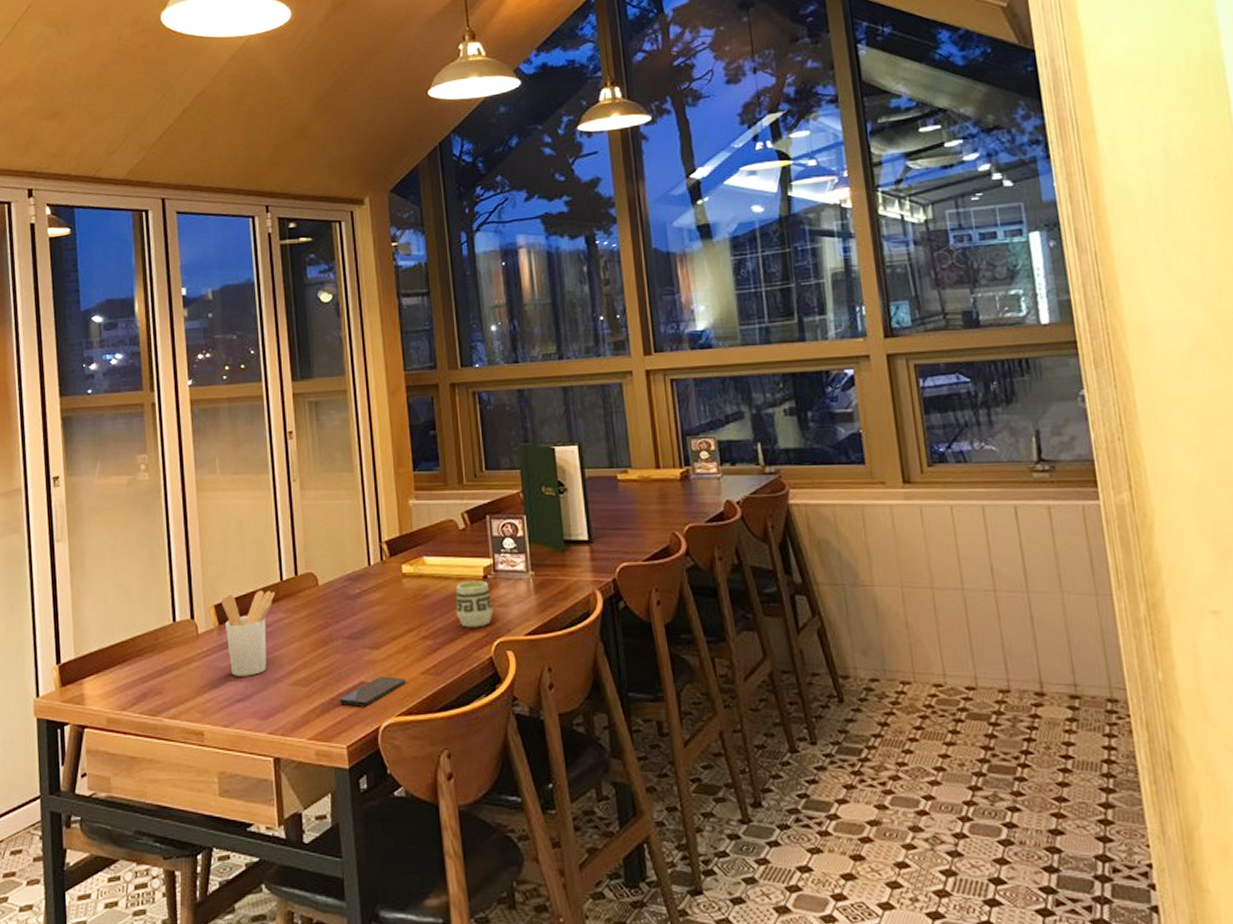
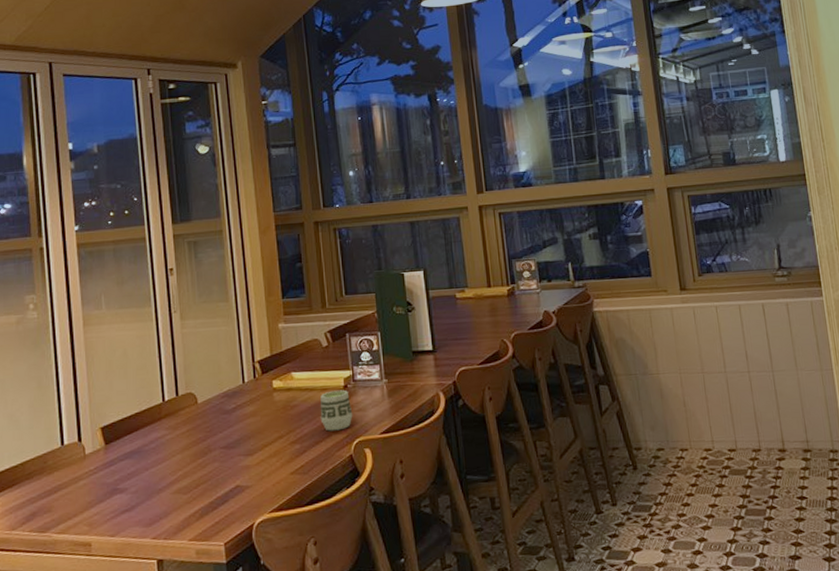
utensil holder: present [221,590,275,677] -> none [107,411,158,490]
smartphone: present [339,676,406,707] -> none [216,478,277,508]

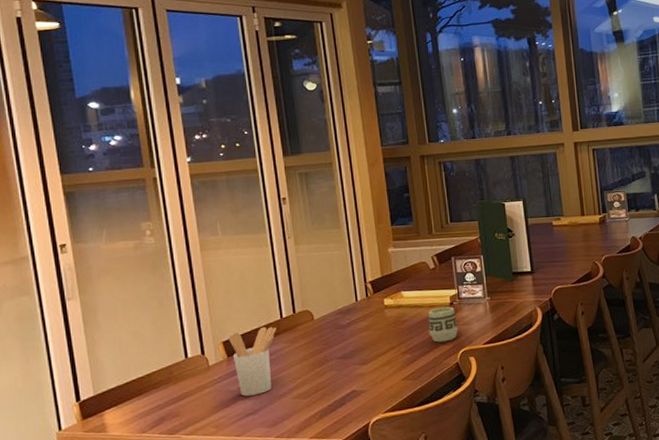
utensil holder: none [107,411,158,490] -> present [229,326,276,397]

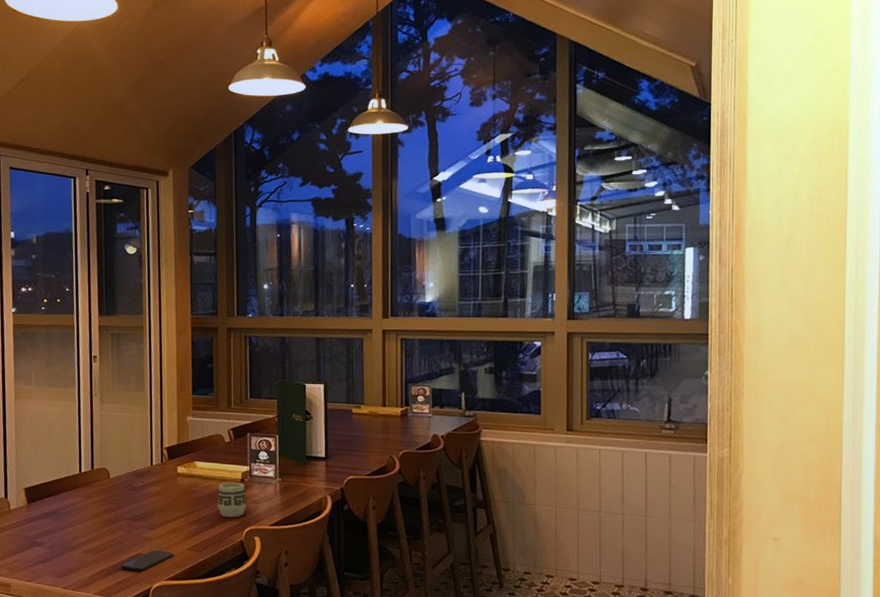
utensil holder: present [229,326,276,397] -> none [30,478,74,545]
smartphone: none [335,384,390,409] -> present [120,550,174,572]

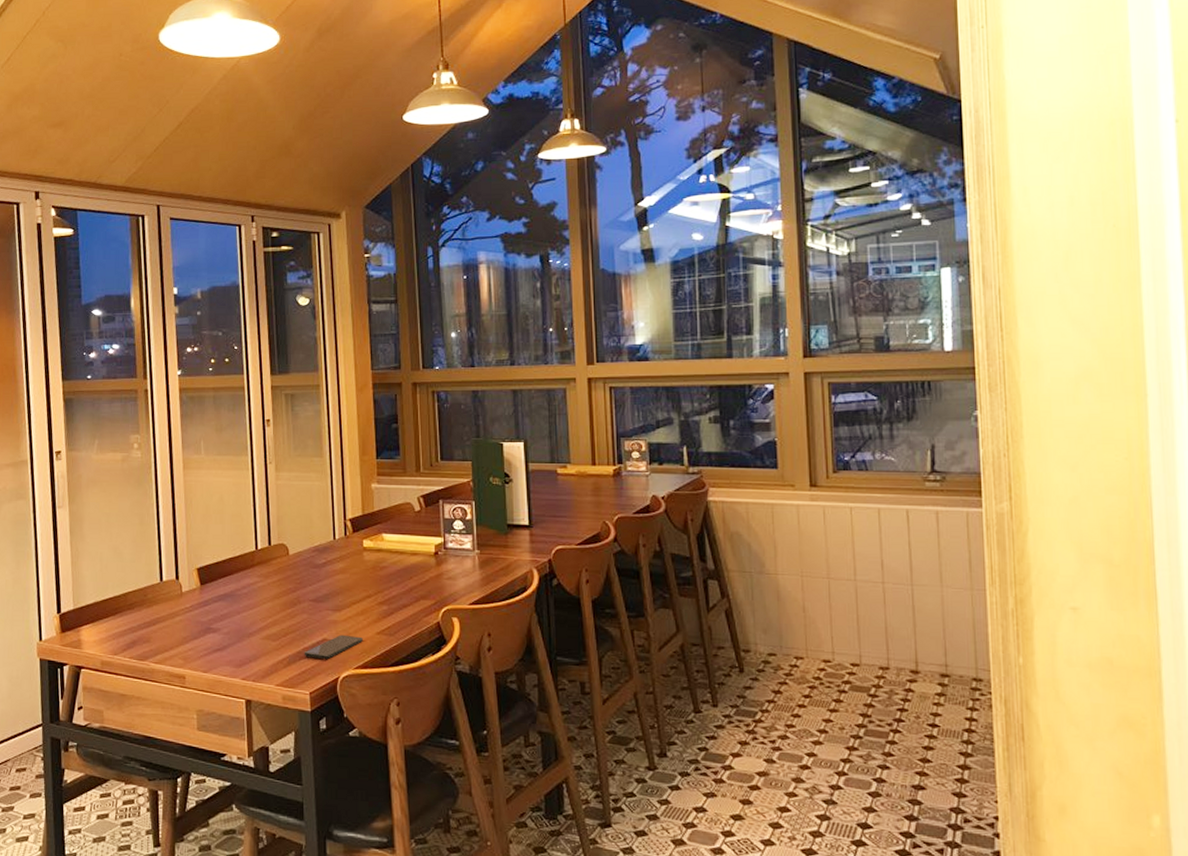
cup: present [217,482,247,518] -> none [409,556,442,597]

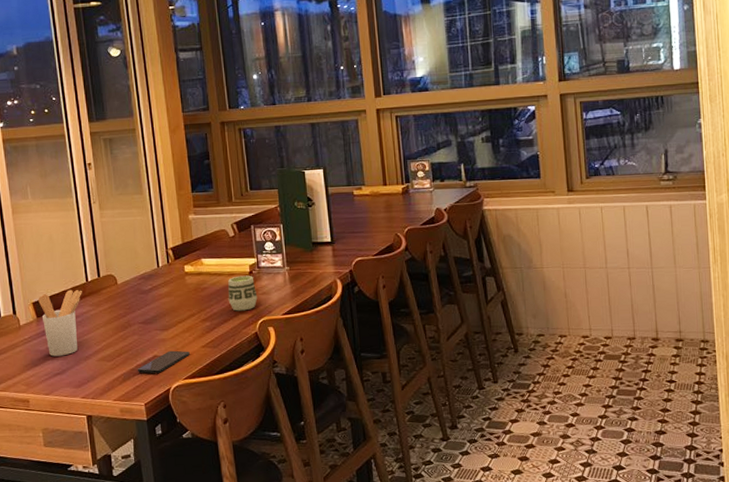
utensil holder: none [203,556,251,630] -> present [38,289,82,357]
cup: none [409,556,442,597] -> present [228,275,258,311]

